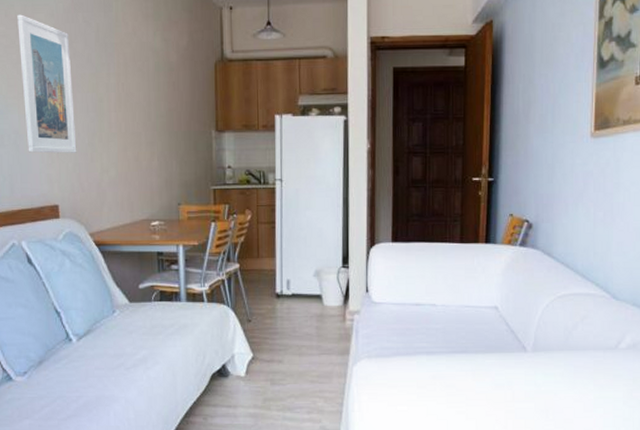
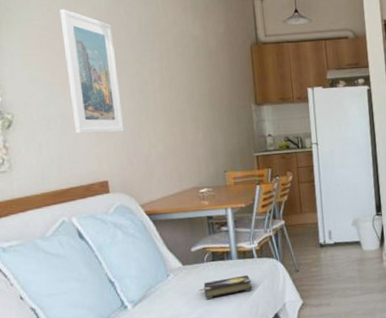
hardback book: none [145,319,201,340] -> present [199,274,253,299]

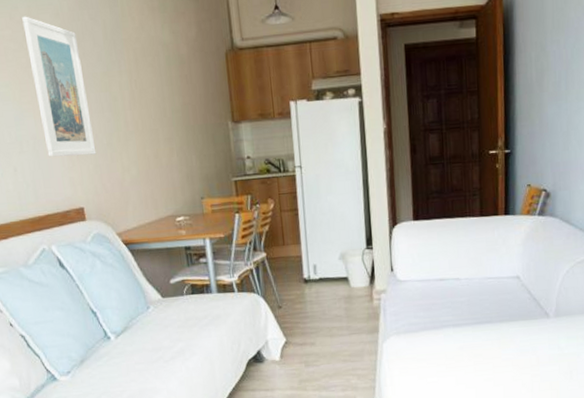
hardback book: present [199,274,253,299] -> none [179,309,234,333]

